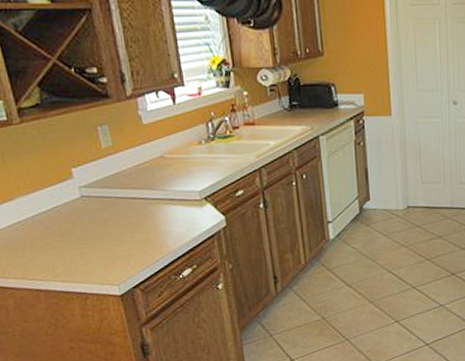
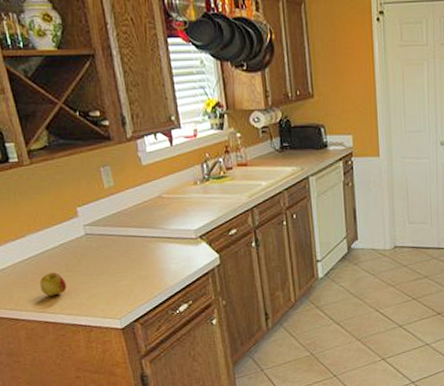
apple: none [30,237,60,262] -> present [39,272,67,296]

